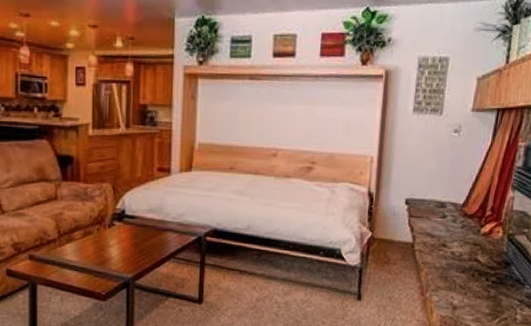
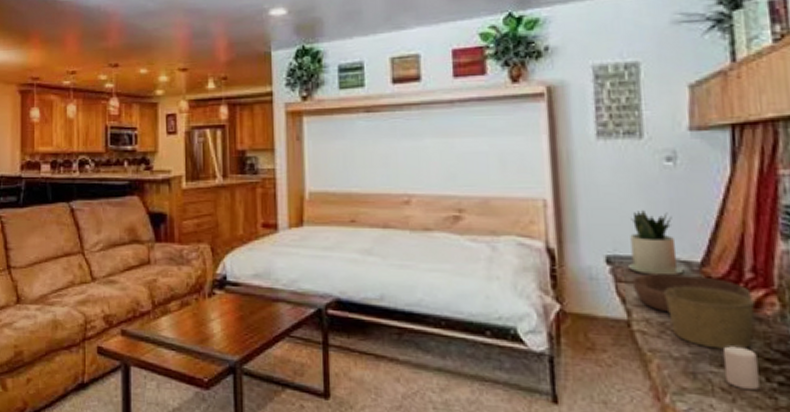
planter: none [419,167,451,213] -> present [629,210,682,276]
wooden bowl: none [419,211,488,240] -> present [632,273,752,317]
basket: none [438,220,488,262] -> present [664,286,755,350]
candle: none [464,259,484,287] -> present [722,346,760,391]

